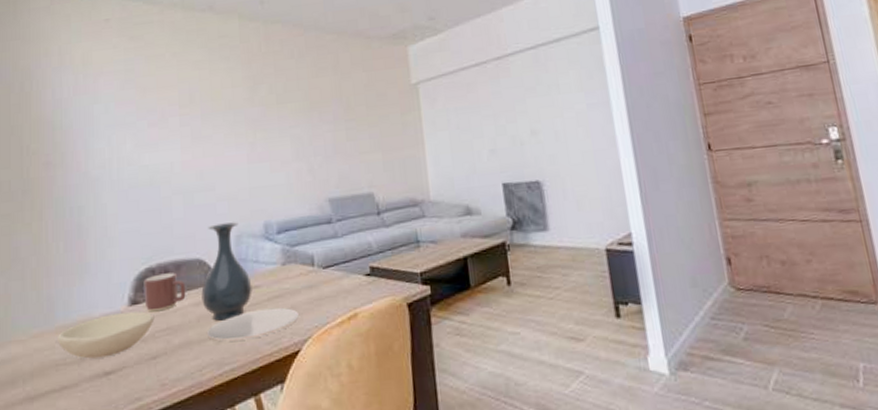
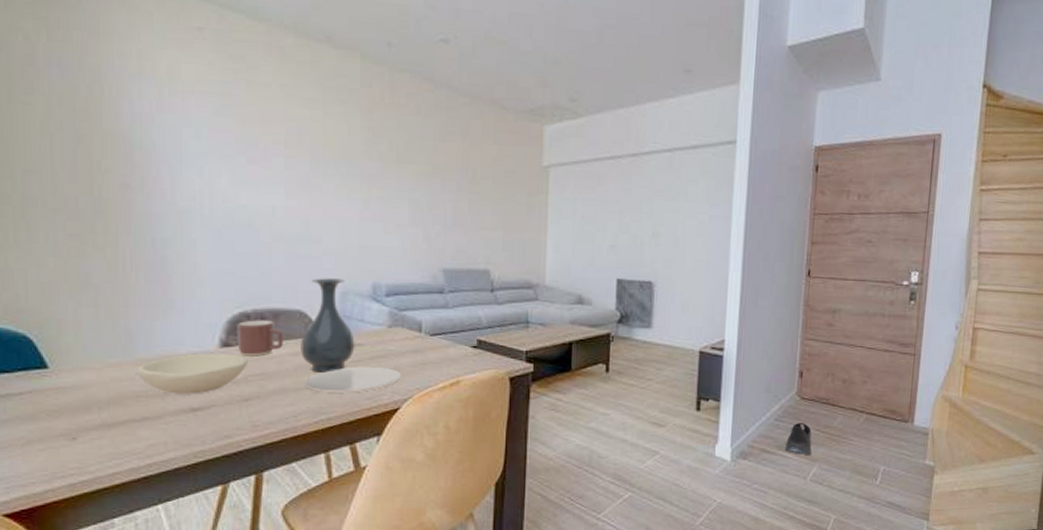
shoe: none [731,319,766,359] -> present [785,423,812,456]

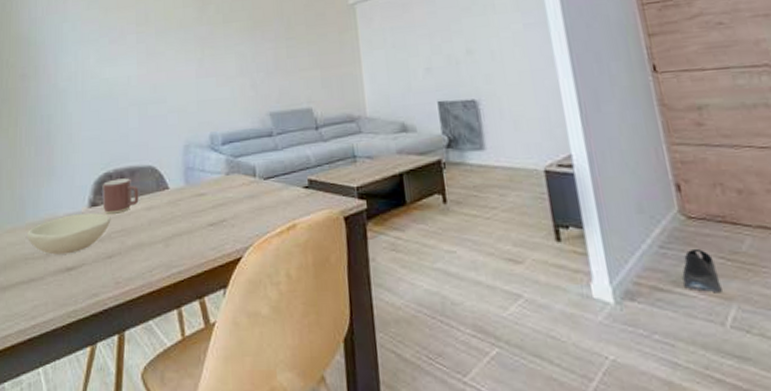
vase: present [300,278,355,373] -> none [153,133,199,225]
plate: present [303,366,401,393] -> none [156,215,241,245]

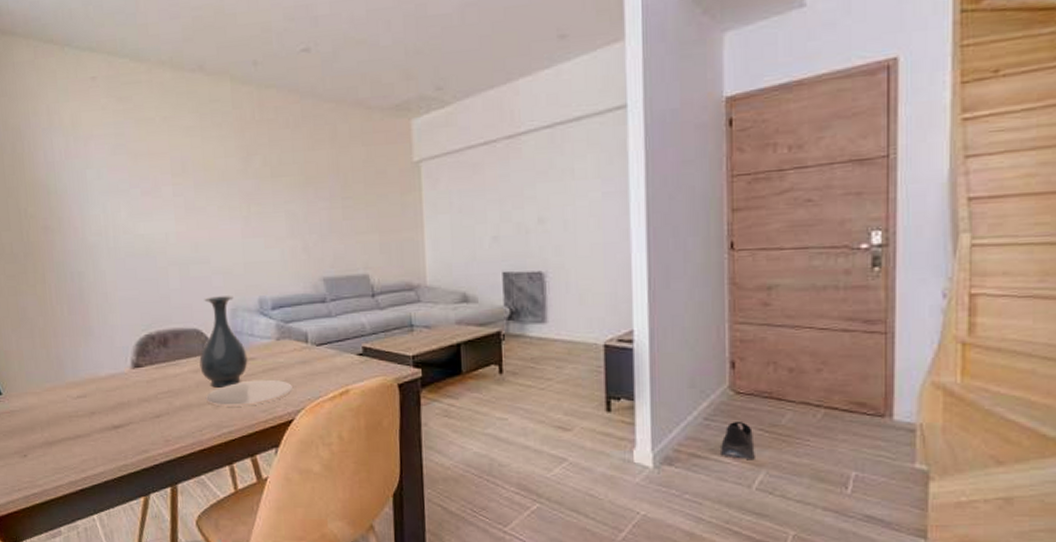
bowl: present [26,213,111,255] -> none [68,374,157,413]
mug: present [102,178,139,214] -> none [144,340,185,375]
vase: none [153,133,199,225] -> present [199,296,248,388]
plate: none [156,215,241,245] -> present [205,379,292,407]

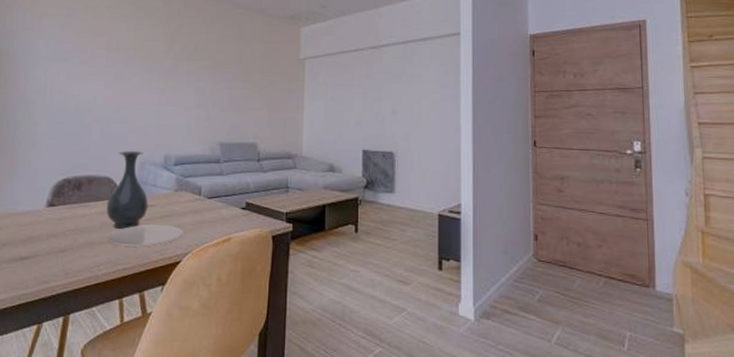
shoe: present [721,422,755,461] -> none [527,285,553,318]

